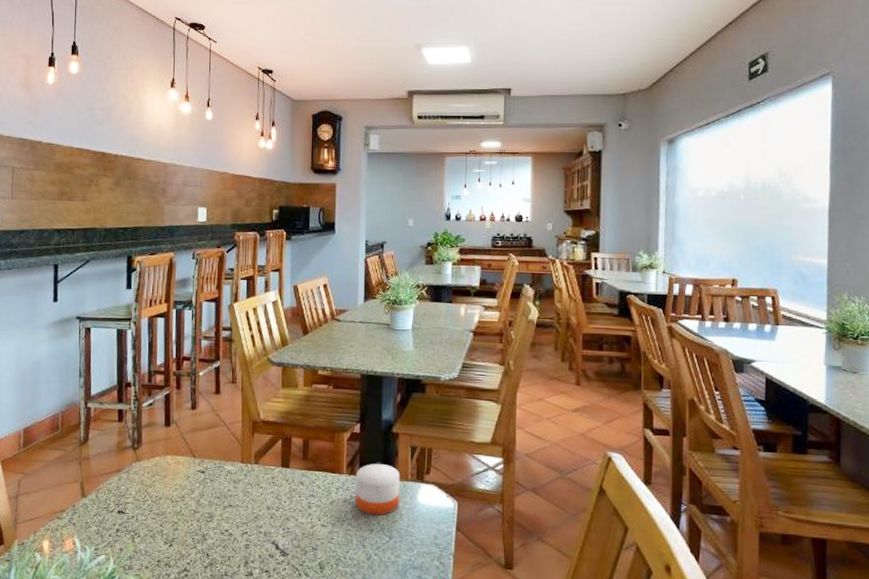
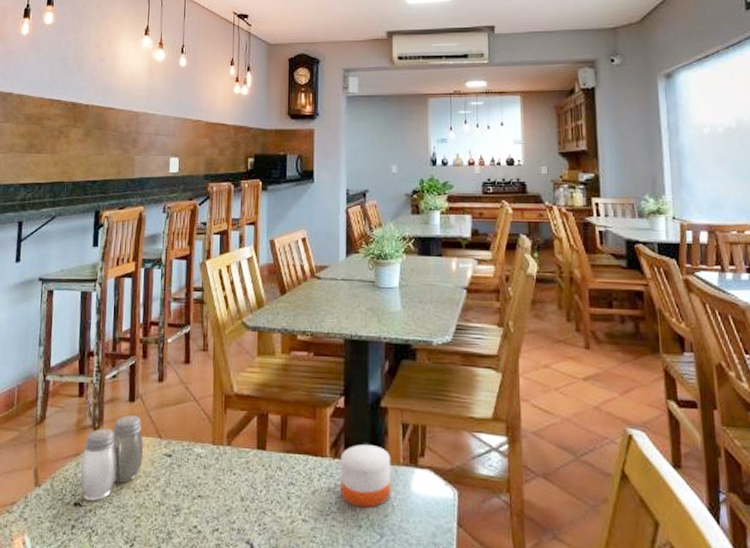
salt and pepper shaker: none [122,438,179,510] -> present [80,415,144,502]

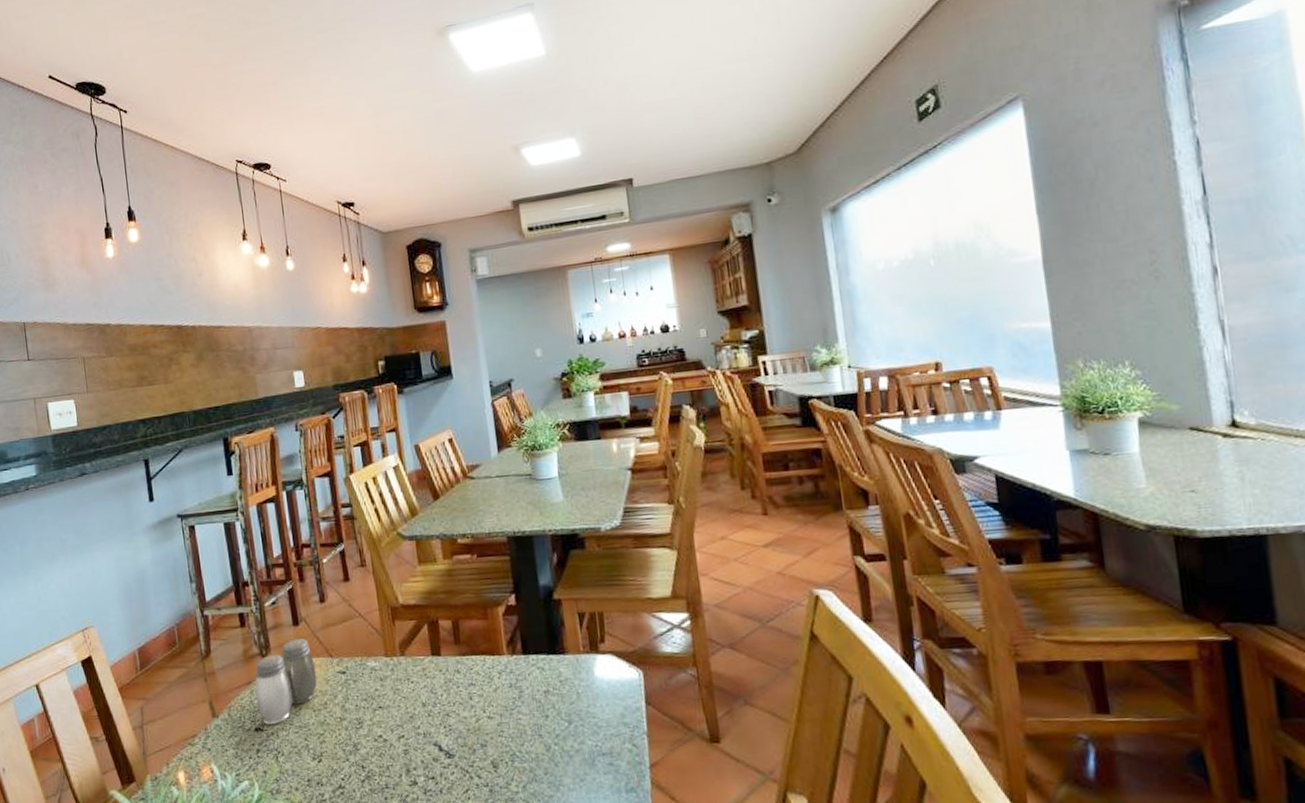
candle: present [340,444,391,508] -> none [518,637,575,699]

